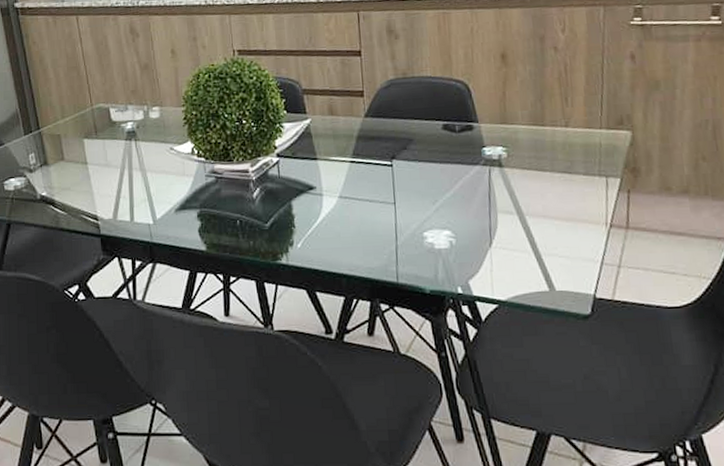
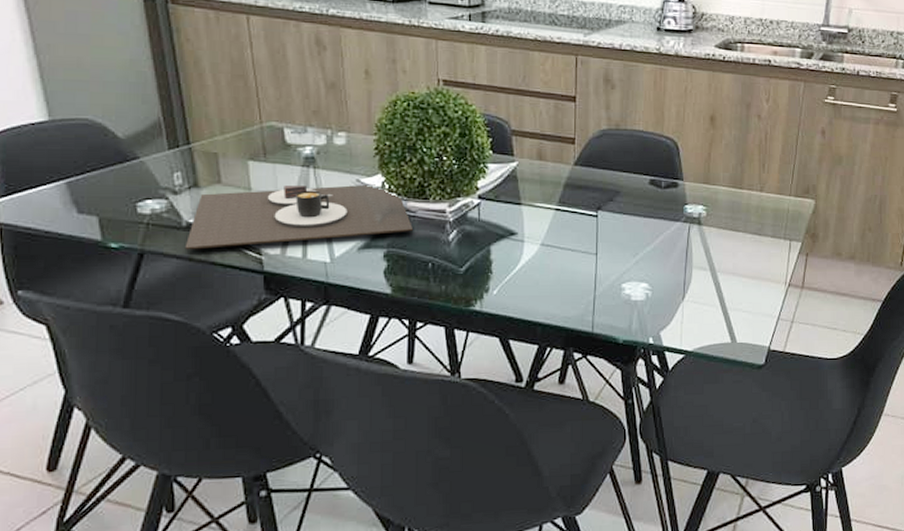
place setting: none [40,151,222,219] -> present [184,184,414,250]

